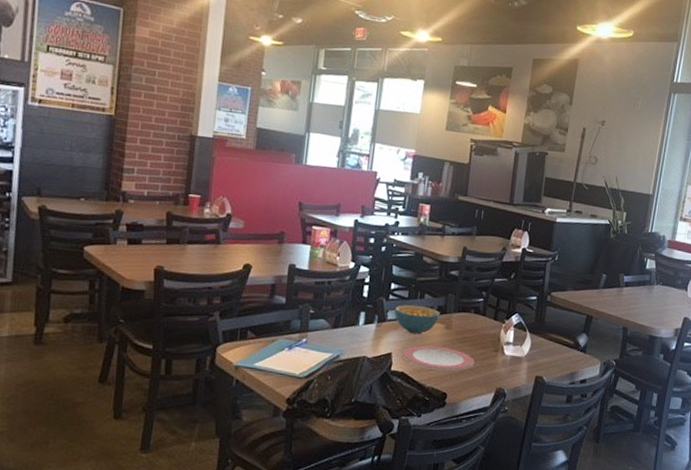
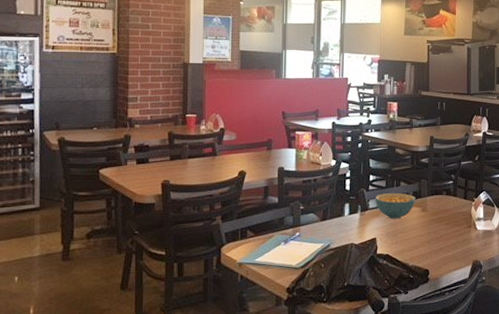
plate: present [402,345,474,371] -> none [385,228,450,249]

